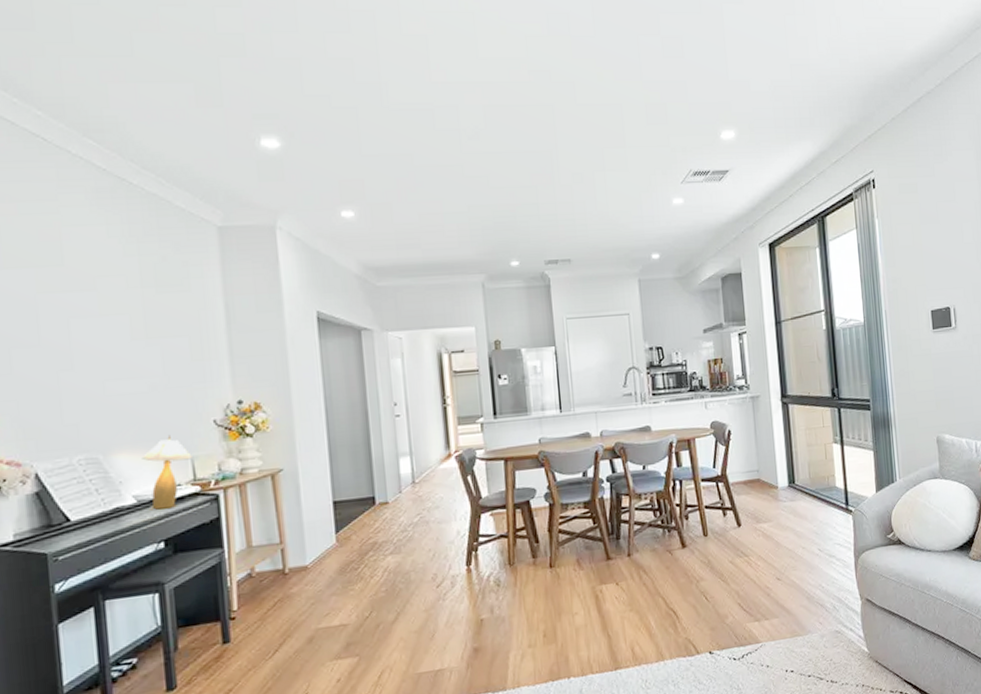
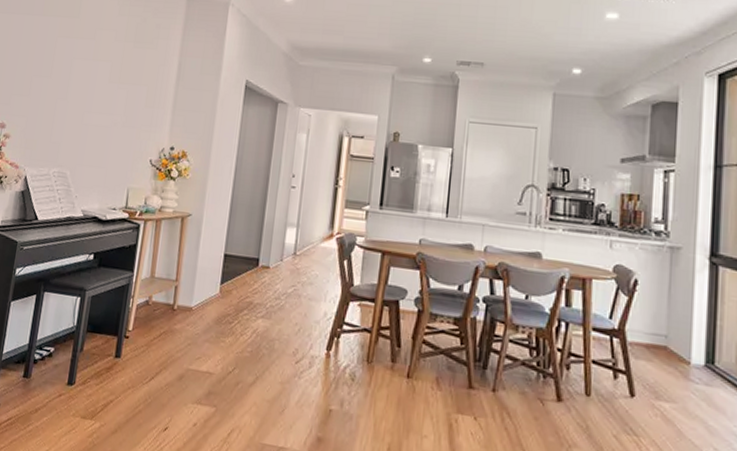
table lamp: present [141,434,194,510] -> none [90,165,130,228]

